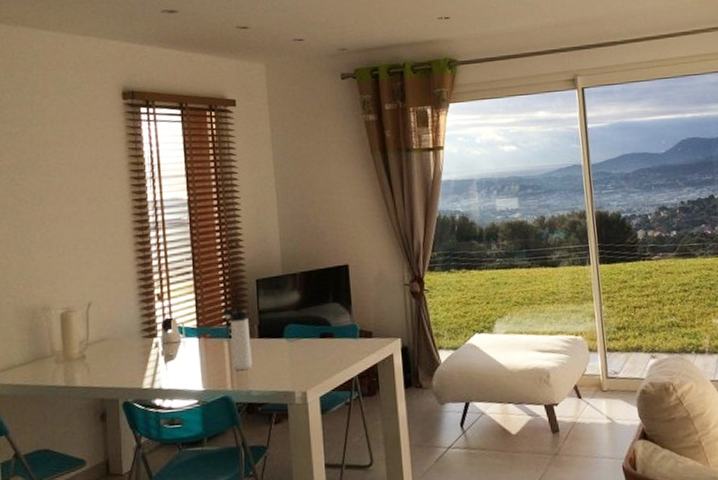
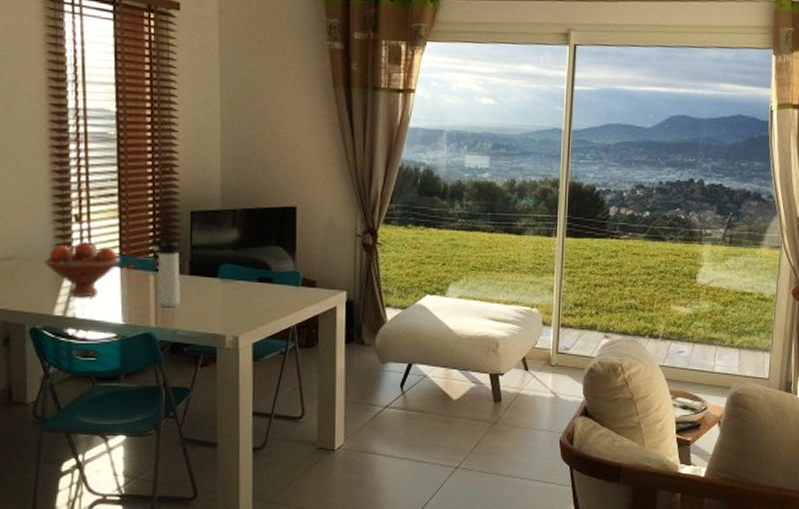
fruit bowl: none [133,317,198,370] -> present [44,241,120,298]

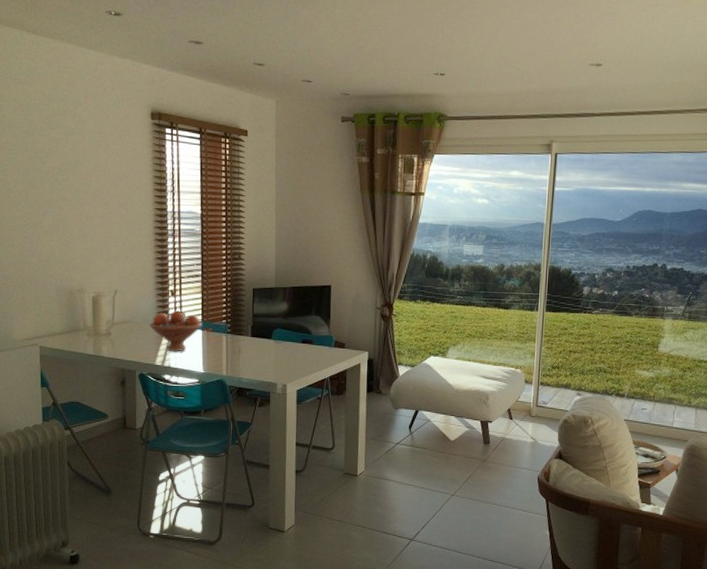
thermos bottle: present [149,239,180,306] -> none [223,309,245,360]

